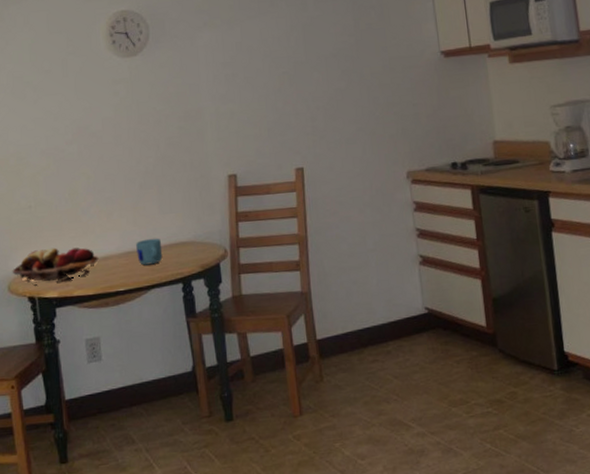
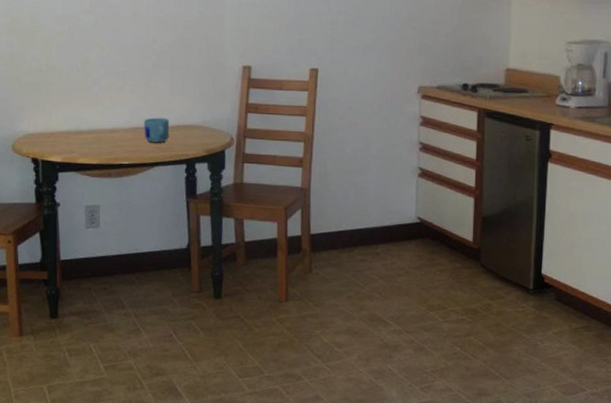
fruit basket: present [12,247,99,283] -> none [17,113,106,148]

